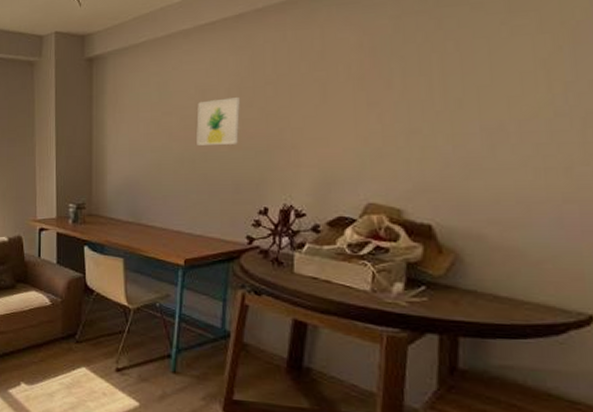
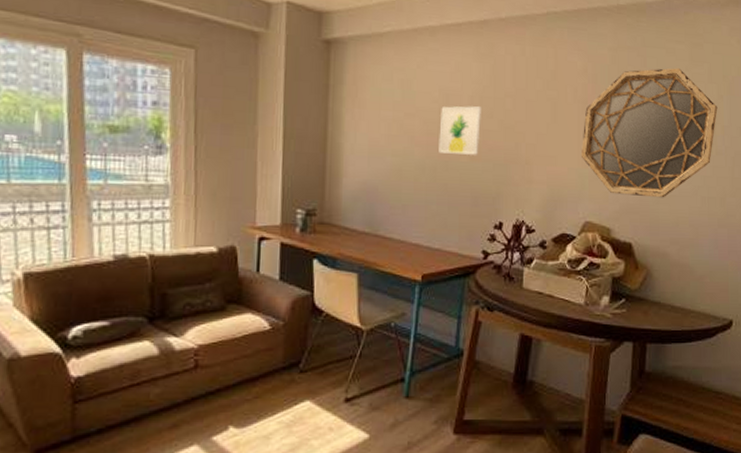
home mirror: none [358,24,555,173] -> present [580,68,718,198]

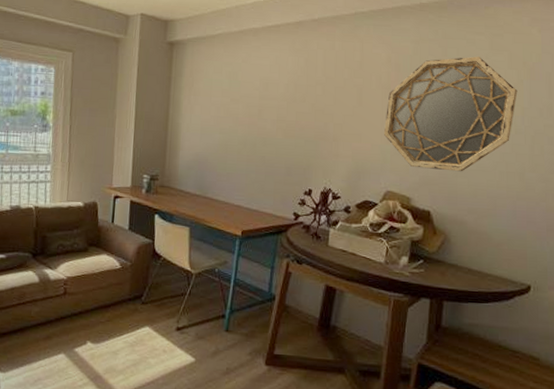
wall art: present [439,106,482,155] -> none [258,92,296,133]

